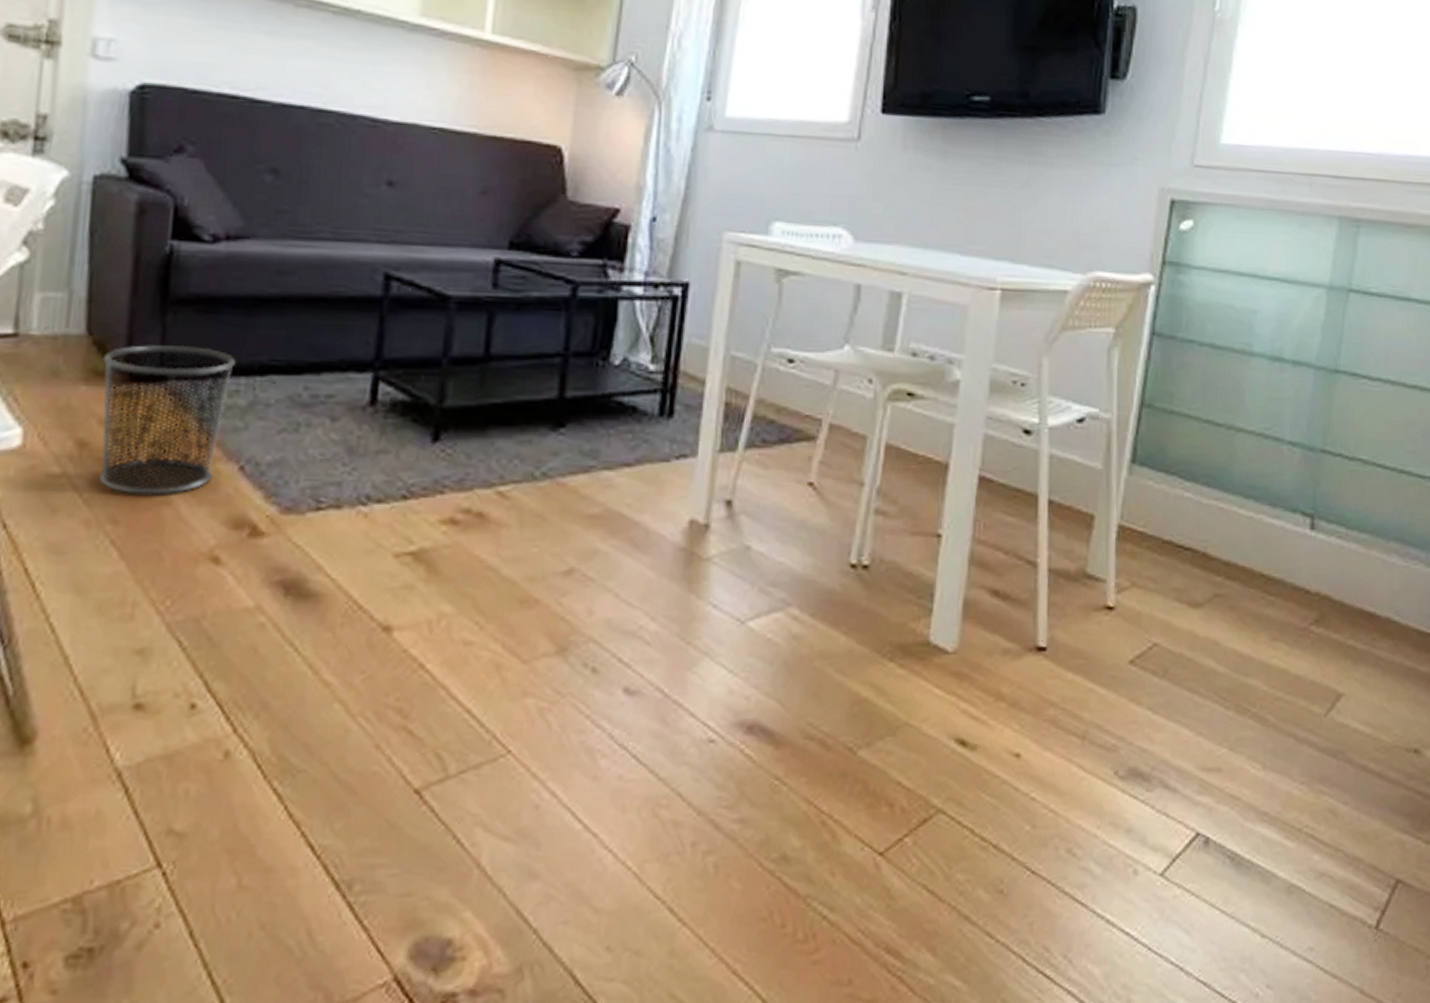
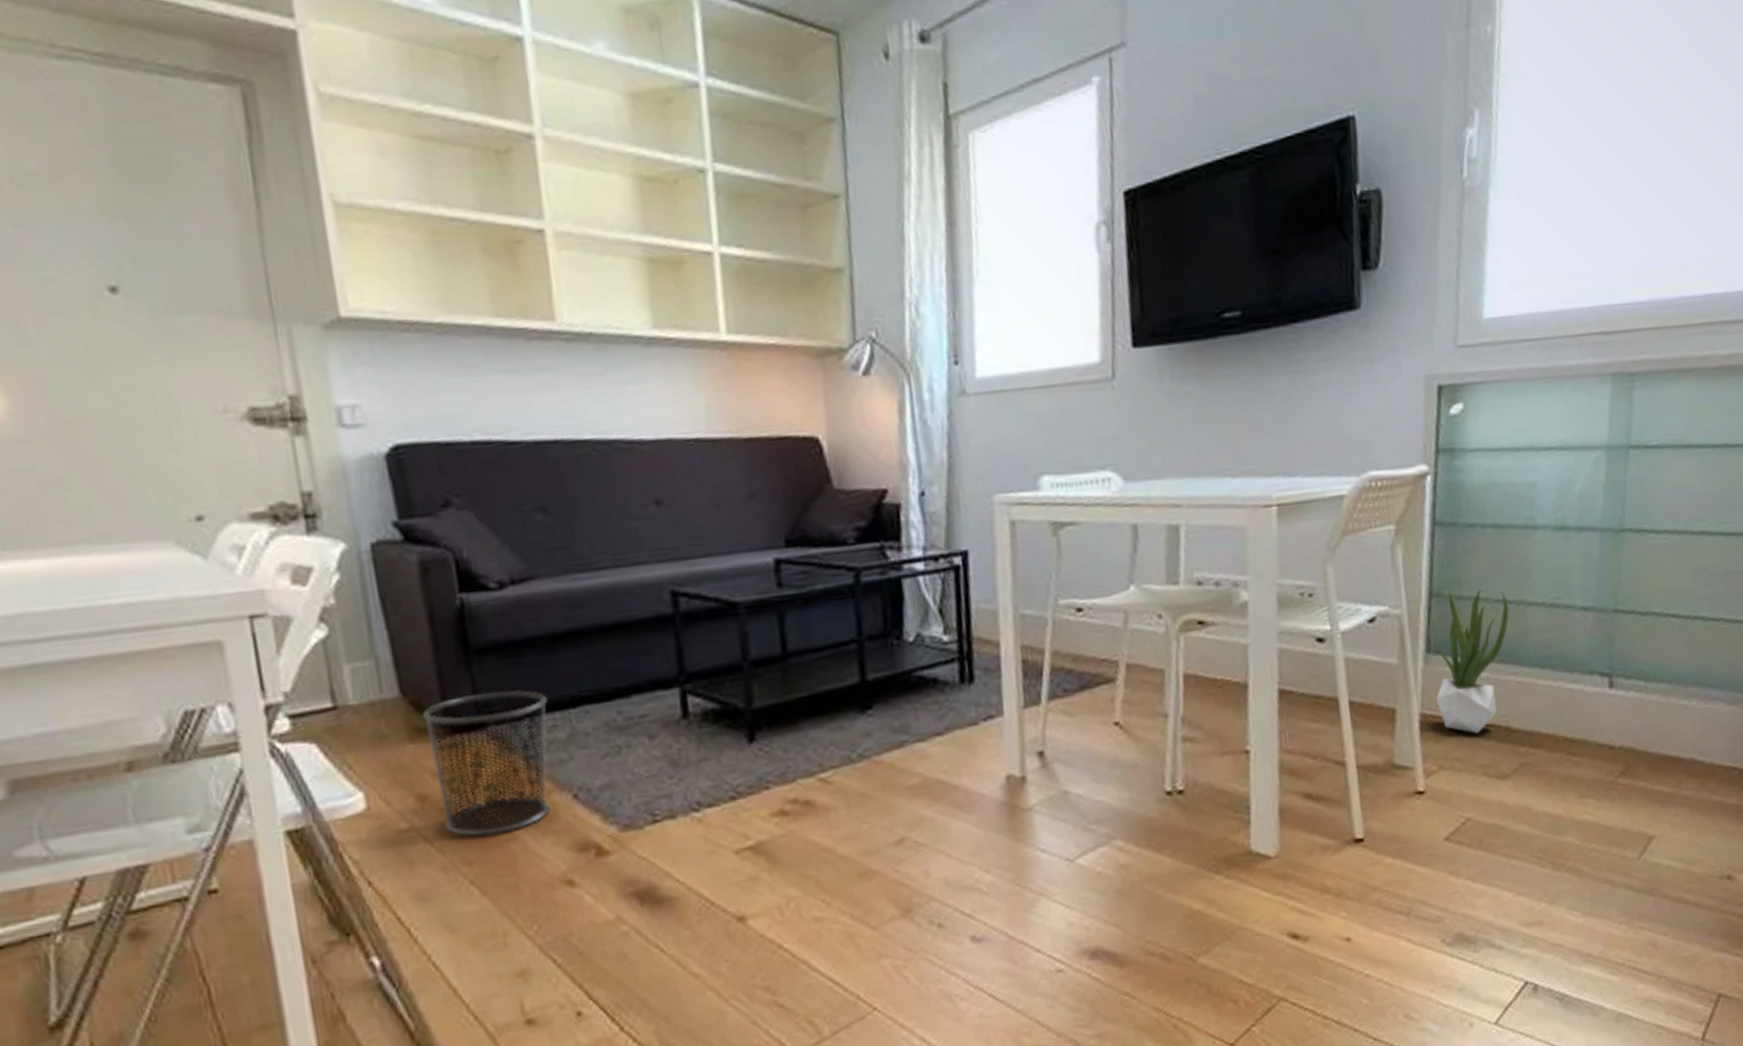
potted plant: none [1136,404,1218,555] -> present [1431,589,1509,734]

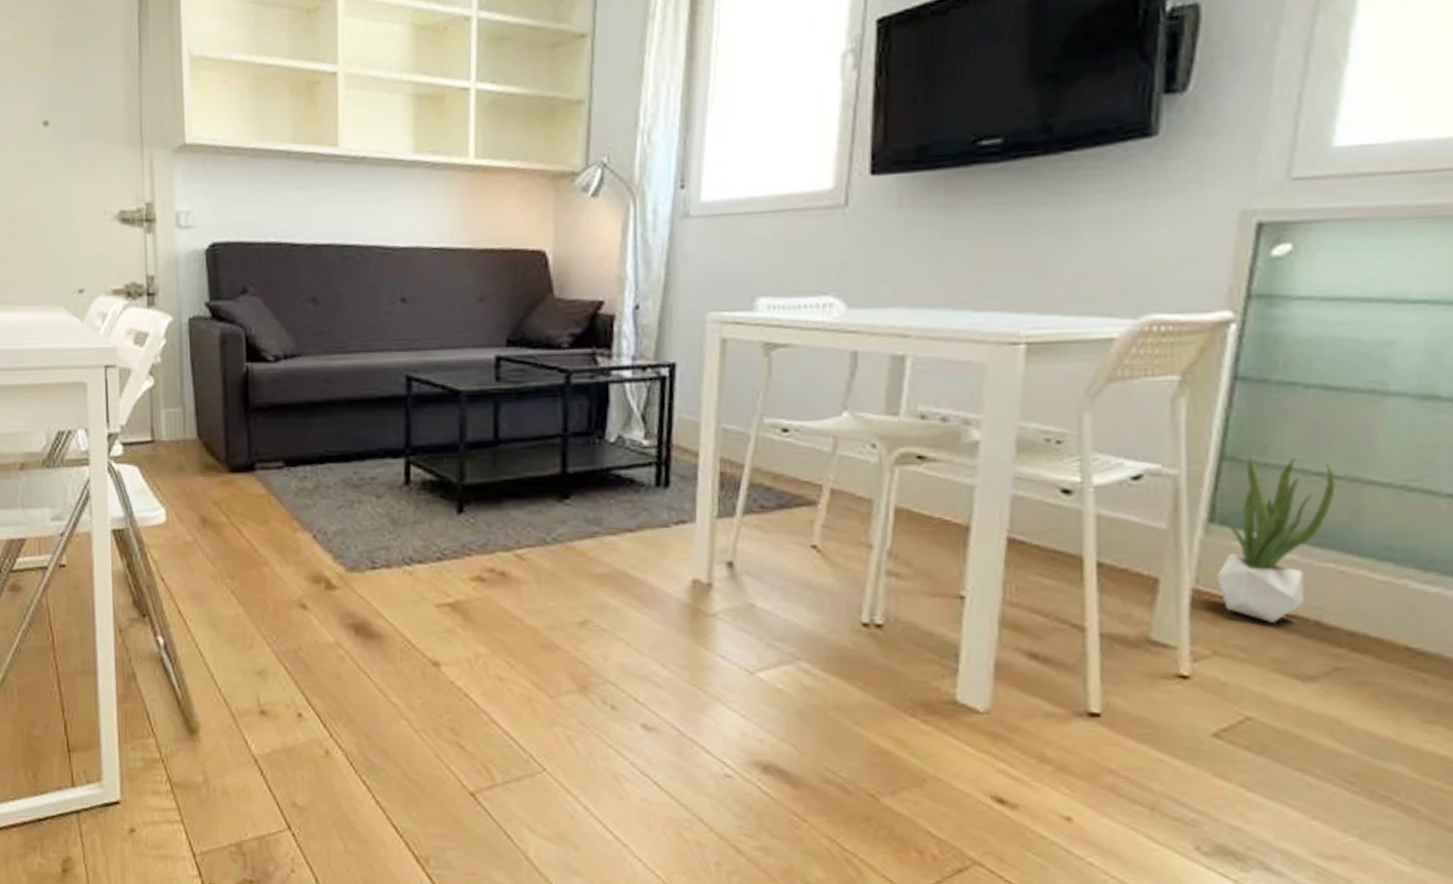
waste bin: present [421,690,550,837] -> none [210,442,302,557]

